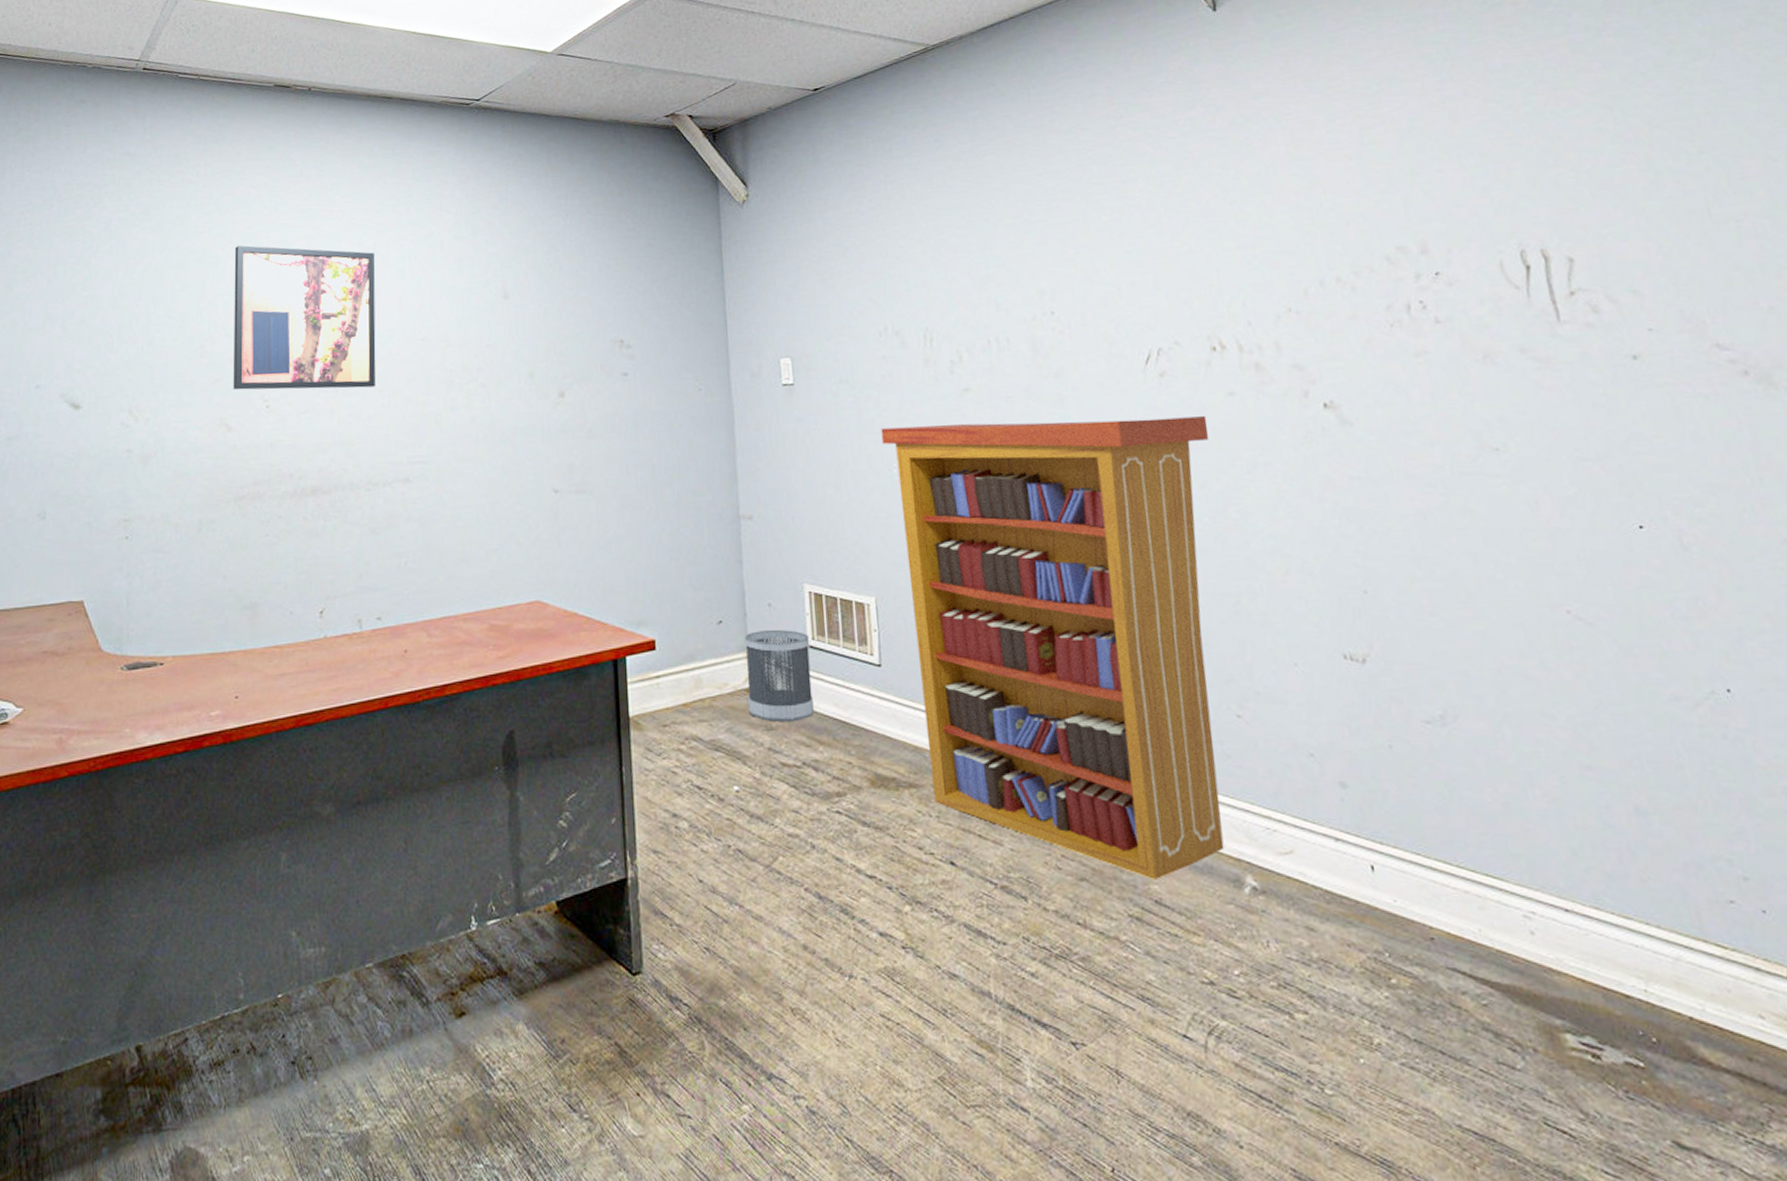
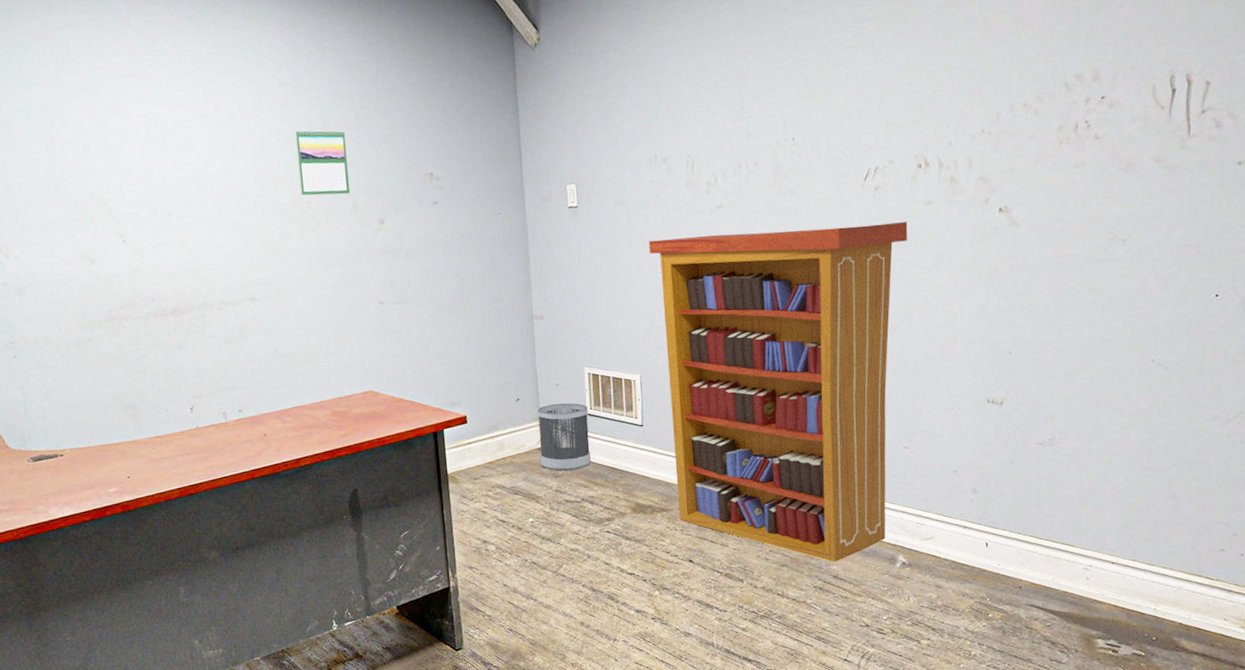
wall art: present [233,245,376,390] -> none [75,95,218,228]
calendar: none [469,286,528,362] -> present [295,128,351,196]

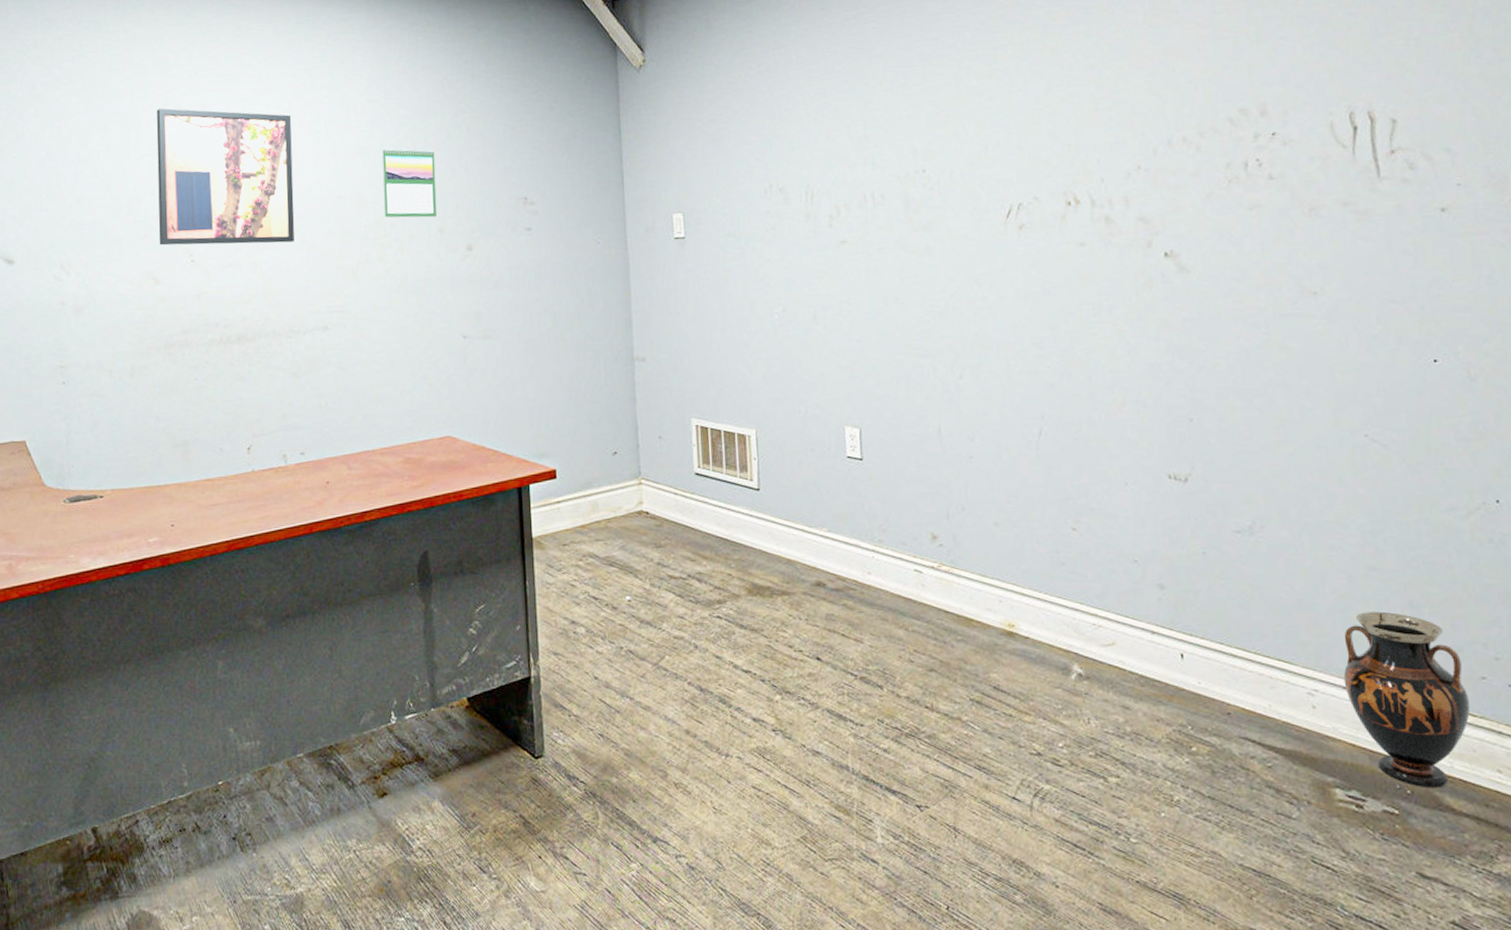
wall art: none [75,95,218,228] -> present [156,108,295,246]
wastebasket: present [537,403,591,471] -> none [637,459,699,540]
bookcase: present [648,222,908,562] -> none [764,265,1061,669]
vase: none [1113,502,1210,635] -> present [1343,611,1471,789]

